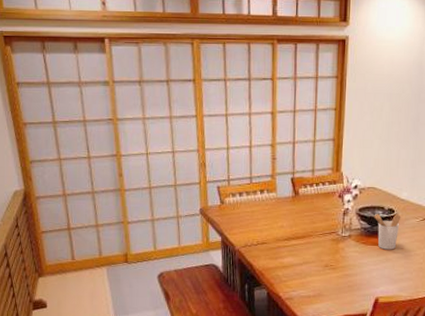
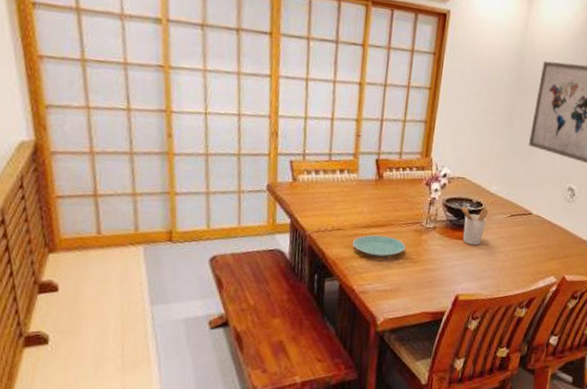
plate: none [275,246,325,266] -> present [352,235,406,258]

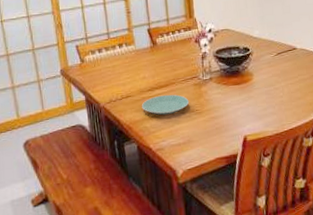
utensil holder: present [460,206,489,246] -> none [229,52,257,88]

